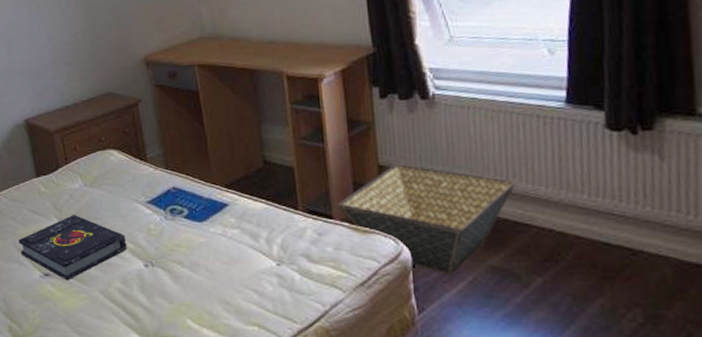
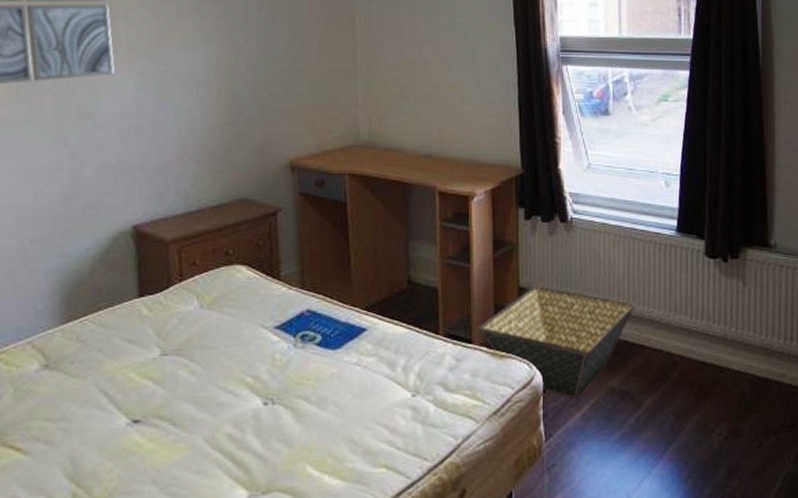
book: present [18,215,127,281] -> none [103,344,245,428]

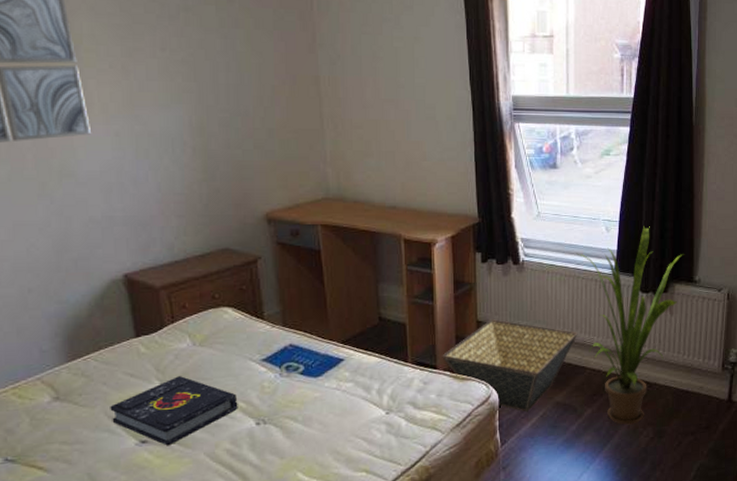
book: none [103,344,245,428] -> present [110,376,238,446]
house plant: none [632,181,755,419] -> present [576,226,683,425]

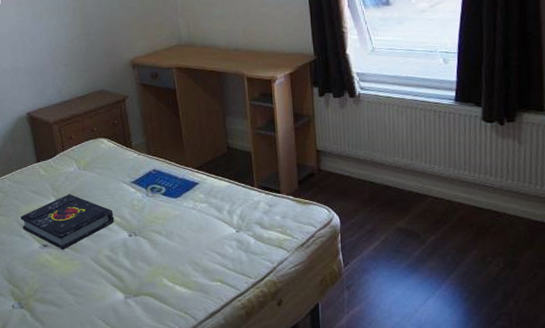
basket: present [442,319,578,412] -> none [285,149,418,236]
house plant: present [576,226,683,425] -> none [413,56,531,254]

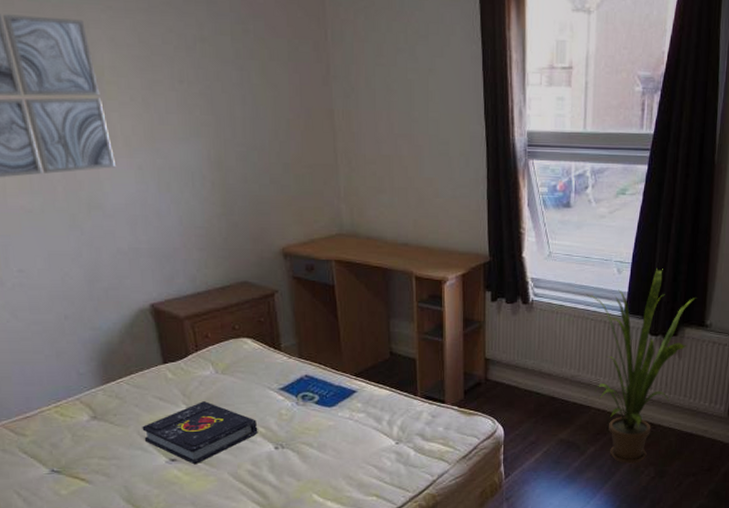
house plant: none [413,56,531,254] -> present [586,269,696,464]

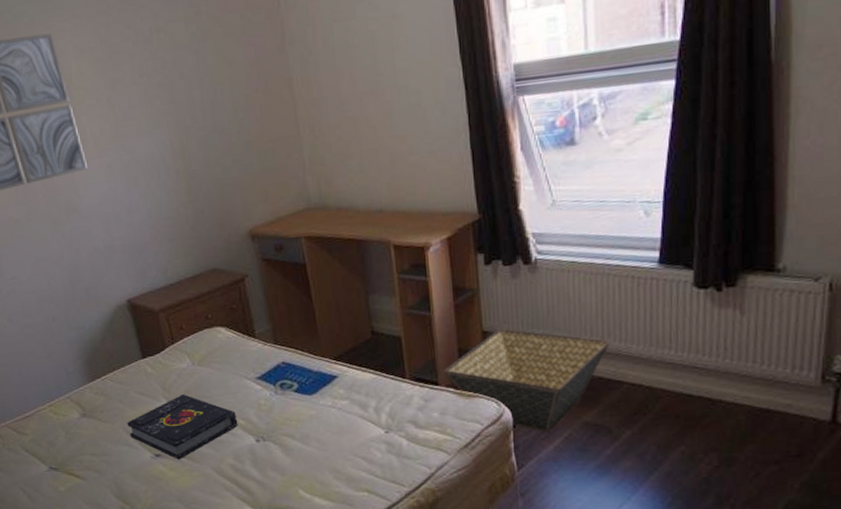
basket: none [450,357,585,448] -> present [443,329,611,433]
house plant: present [586,269,696,464] -> none [605,204,759,450]

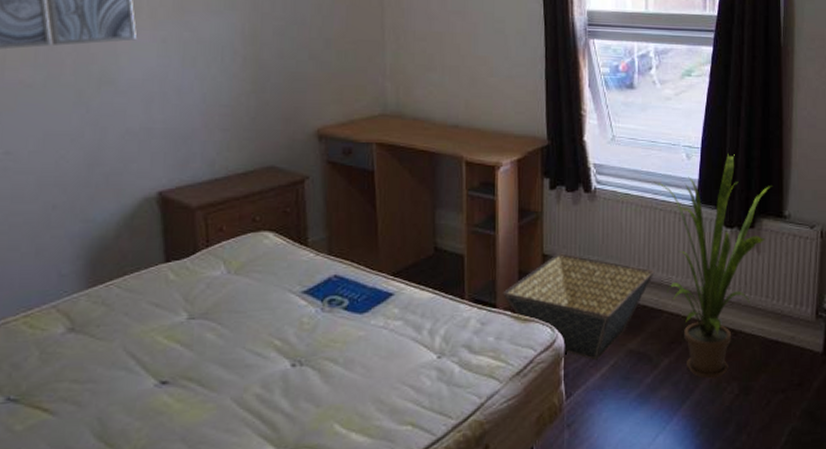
book: present [127,394,238,460] -> none [130,308,273,388]
house plant: none [605,204,759,450] -> present [654,154,771,379]

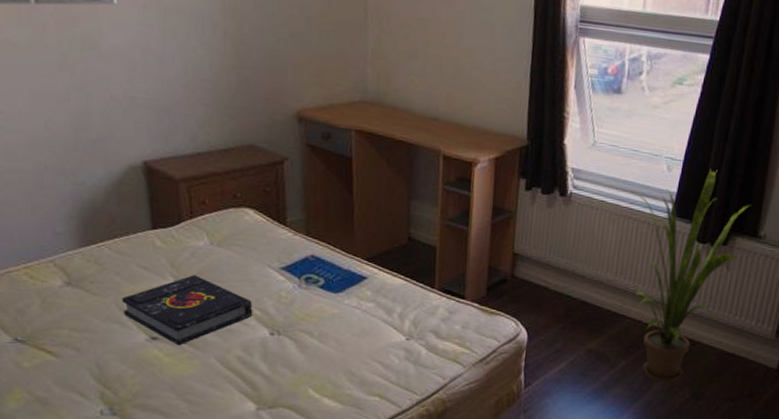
book: none [130,308,273,388] -> present [122,275,253,346]
basket: present [503,253,655,361] -> none [471,253,622,356]

